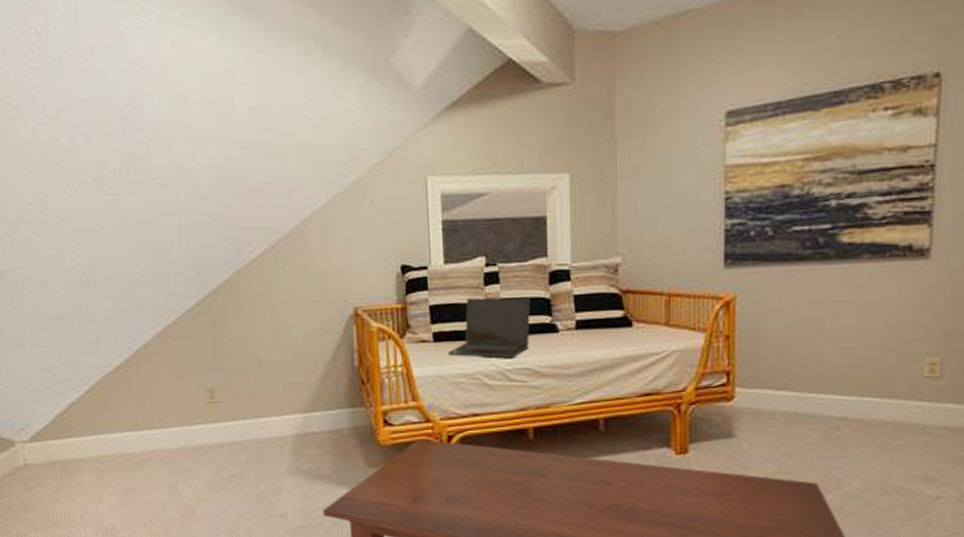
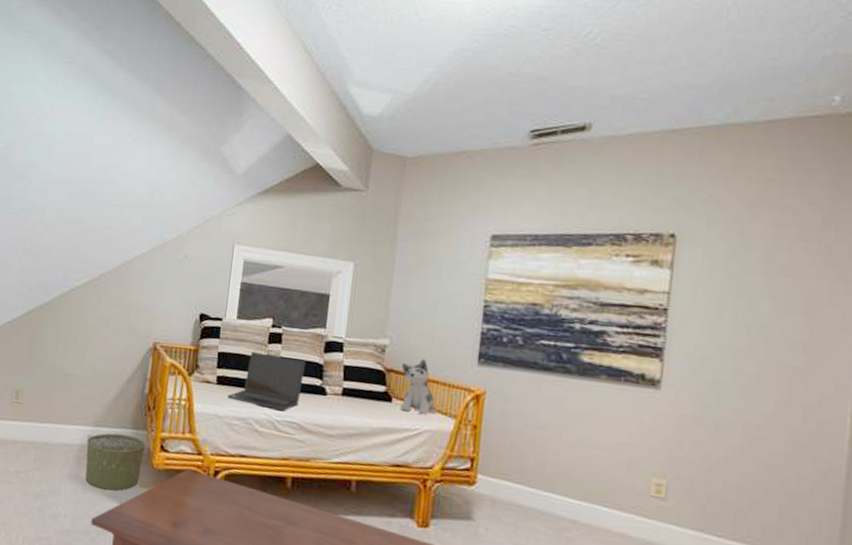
basket: none [300,414,367,477] -> present [85,433,146,491]
plush toy: none [639,271,684,335] -> present [400,358,437,416]

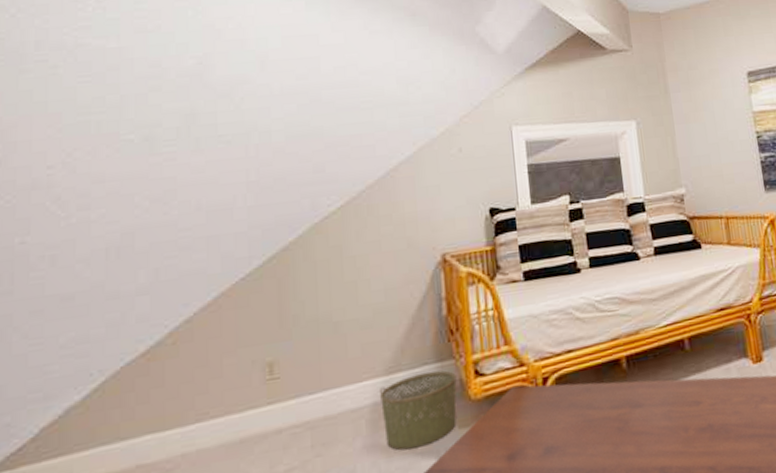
laptop: present [227,351,305,412] -> none [539,229,615,294]
plush toy: present [400,358,437,416] -> none [701,198,743,254]

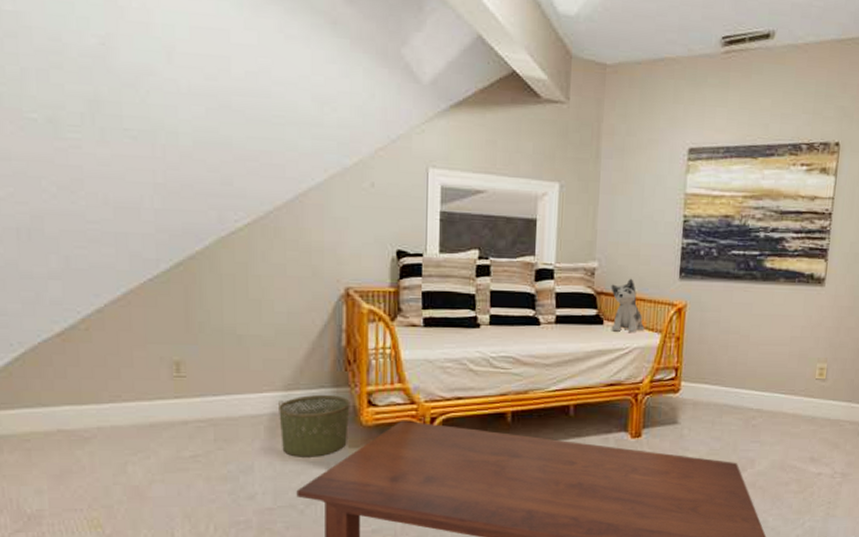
plush toy: none [701,198,743,254] -> present [611,278,645,334]

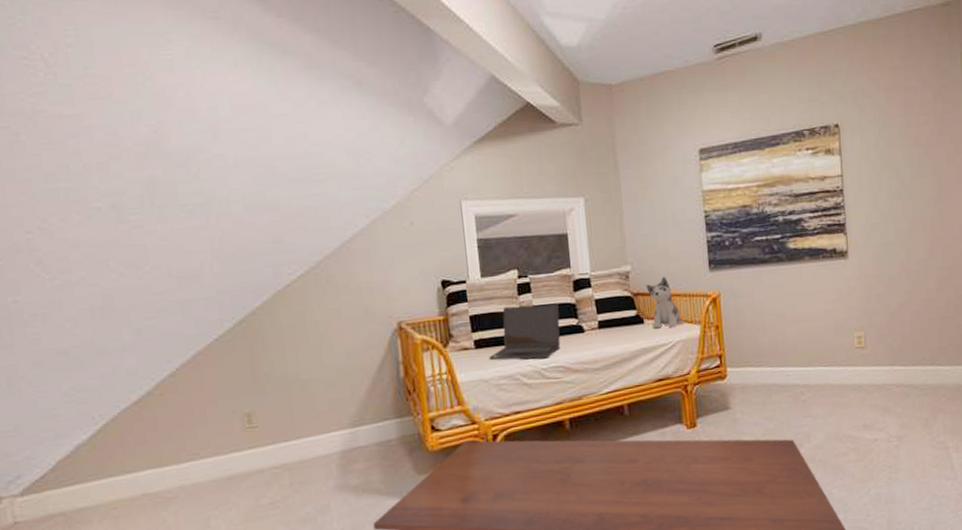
basket: present [279,394,350,457] -> none [347,425,416,491]
laptop: none [437,287,517,347] -> present [489,303,561,361]

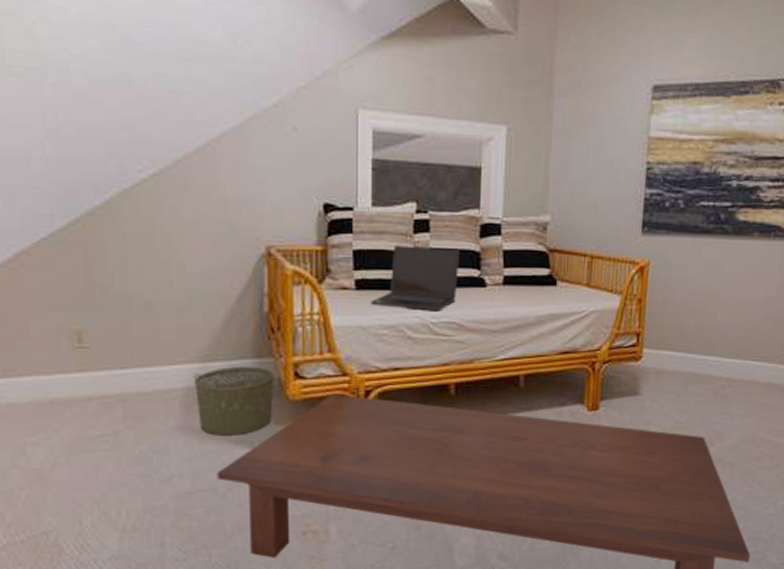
basket: none [347,425,416,491] -> present [194,365,275,436]
plush toy: present [646,276,684,329] -> none [565,233,603,295]

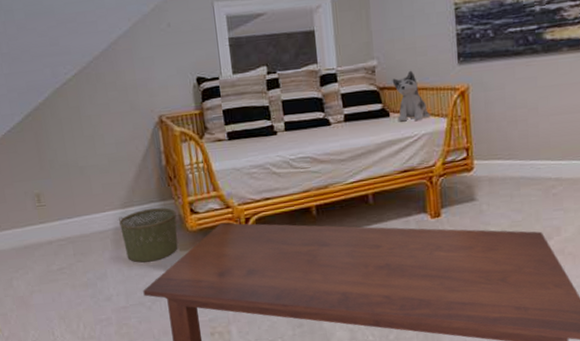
laptop: present [371,245,459,312] -> none [241,98,308,151]
plush toy: none [565,233,603,295] -> present [392,70,430,122]

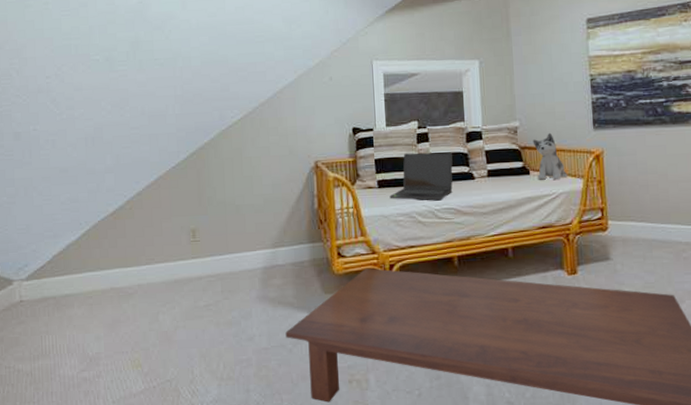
basket: present [119,207,178,263] -> none [268,249,324,304]
laptop: none [241,98,308,151] -> present [390,152,453,201]

